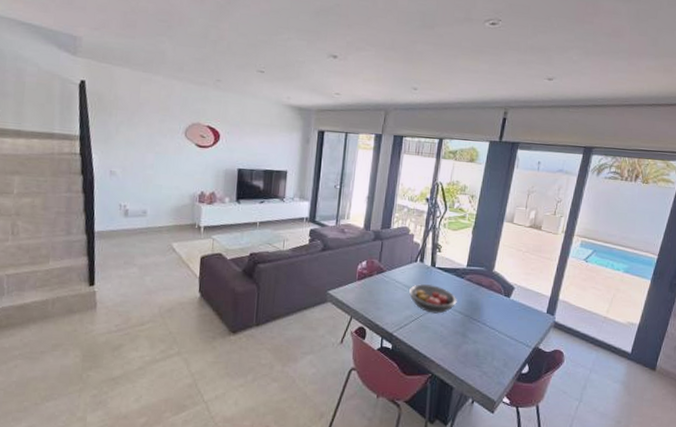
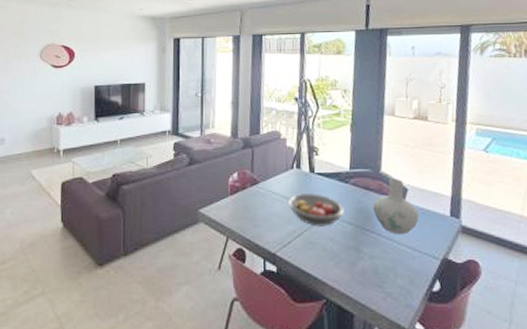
vase: none [482,278,521,326] -> present [373,179,420,235]

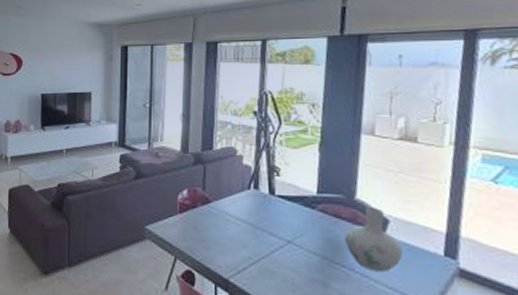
fruit bowl: present [289,194,344,227] -> none [244,217,310,255]

